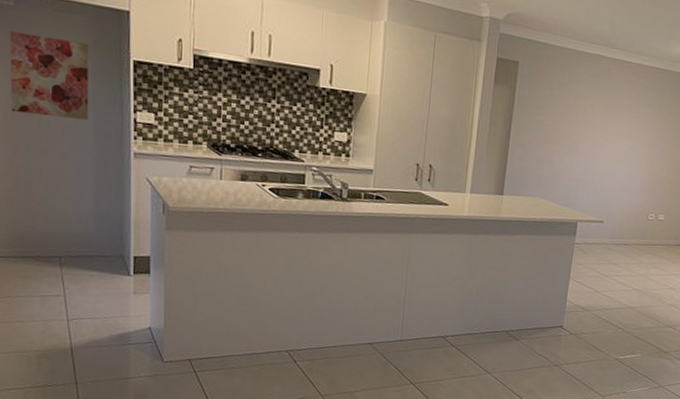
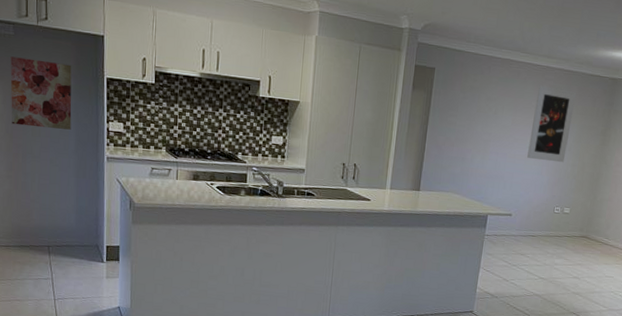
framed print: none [619,84,670,167] -> present [527,85,577,163]

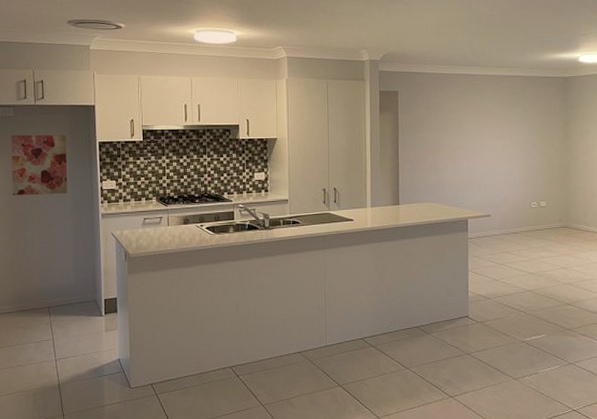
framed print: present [527,85,577,163] -> none [495,93,533,161]

